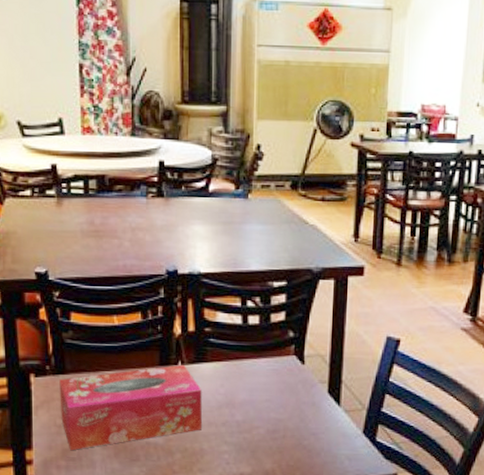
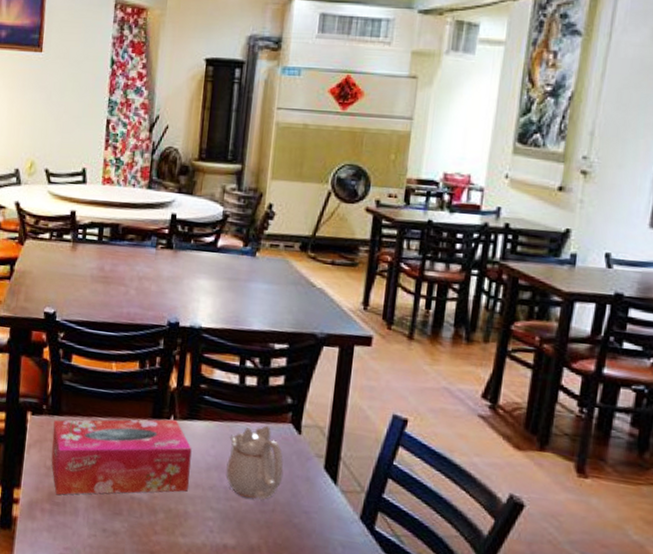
teapot: none [237,360,291,428] -> present [226,425,284,500]

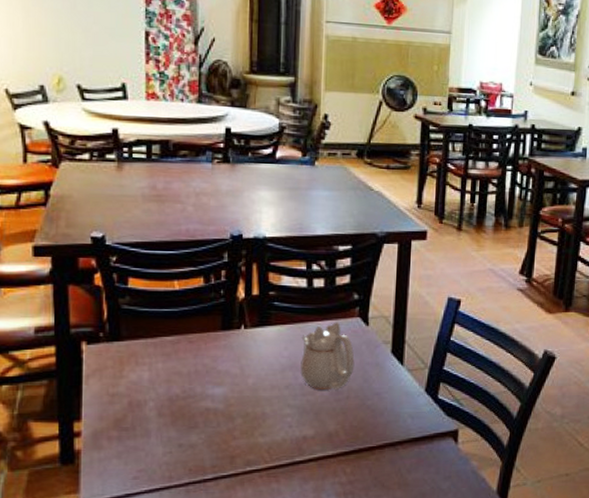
tissue box: present [51,419,192,495] -> none [113,328,265,421]

